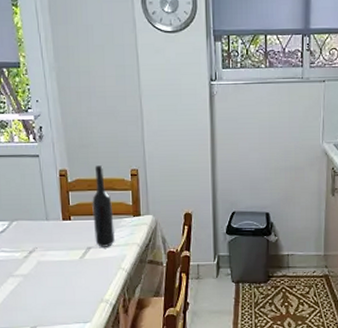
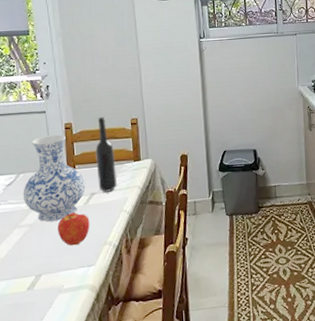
vase: none [16,181,82,273] -> present [23,134,86,222]
apple: none [52,266,86,301] -> present [58,212,90,246]

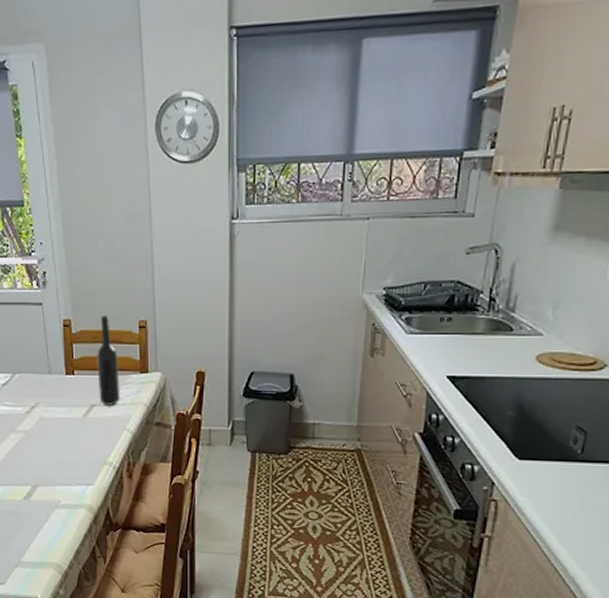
vase: present [23,134,86,222] -> none [18,332,85,430]
apple: present [58,212,90,246] -> none [54,424,89,461]

